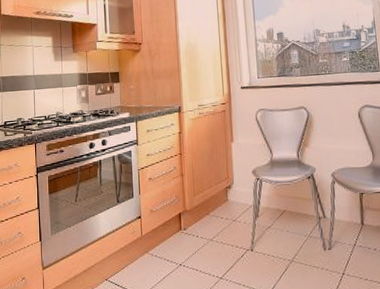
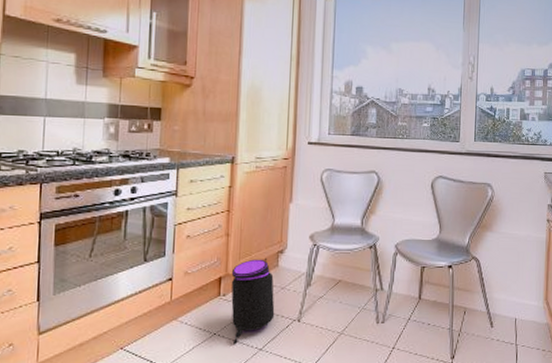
trash can: none [188,193,230,273] -> present [231,257,275,344]

